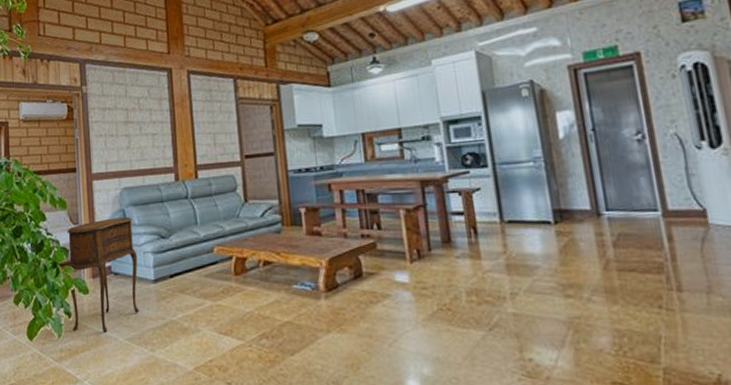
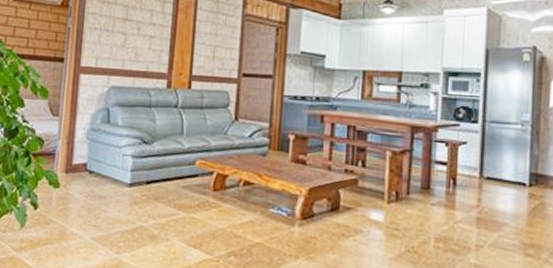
side table: present [67,217,139,333] -> none [37,115,116,229]

